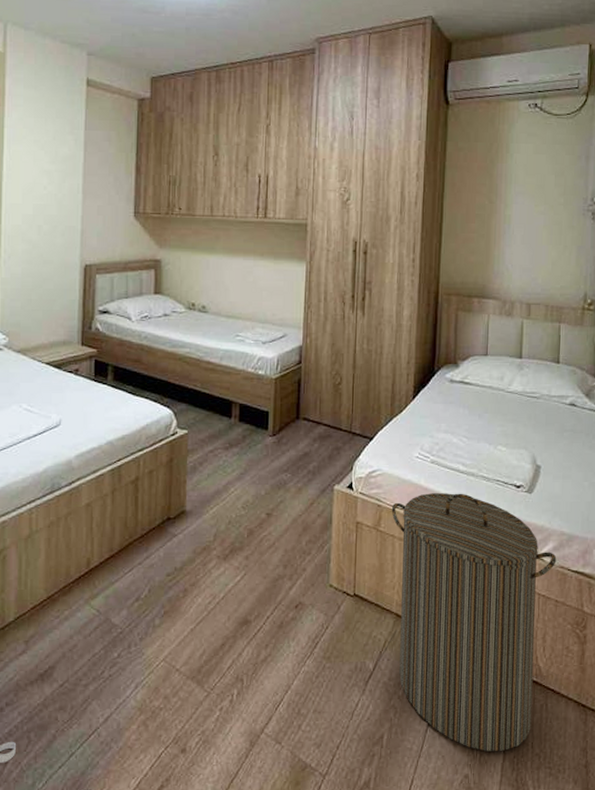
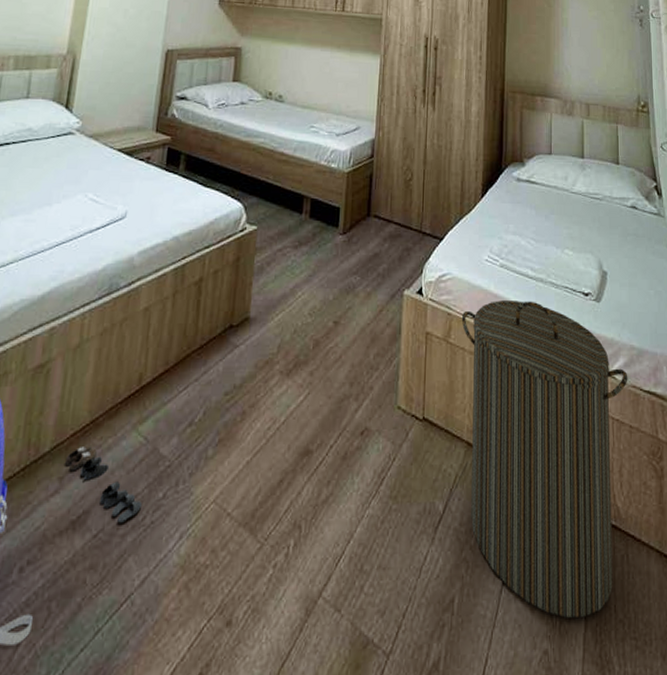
shoe: none [29,615,99,677] -> present [65,443,142,524]

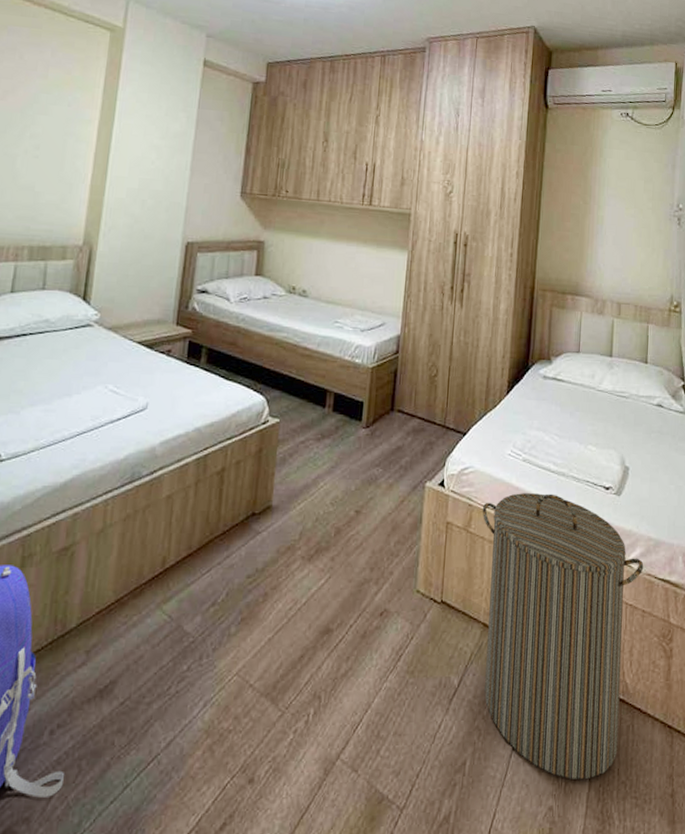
shoe: present [65,443,142,524] -> none [92,620,167,693]

